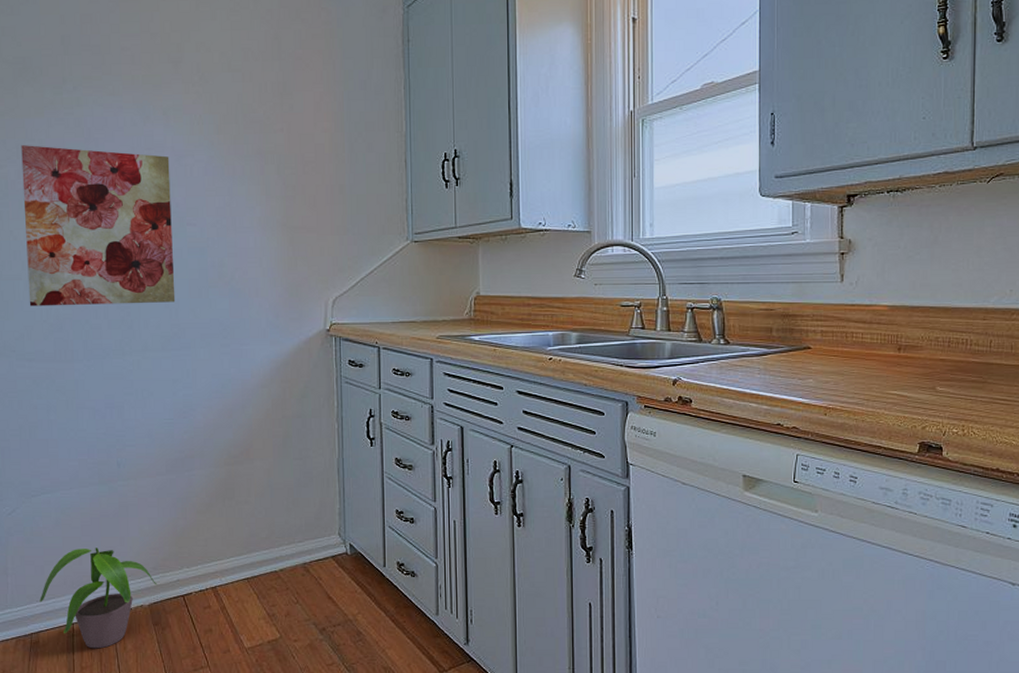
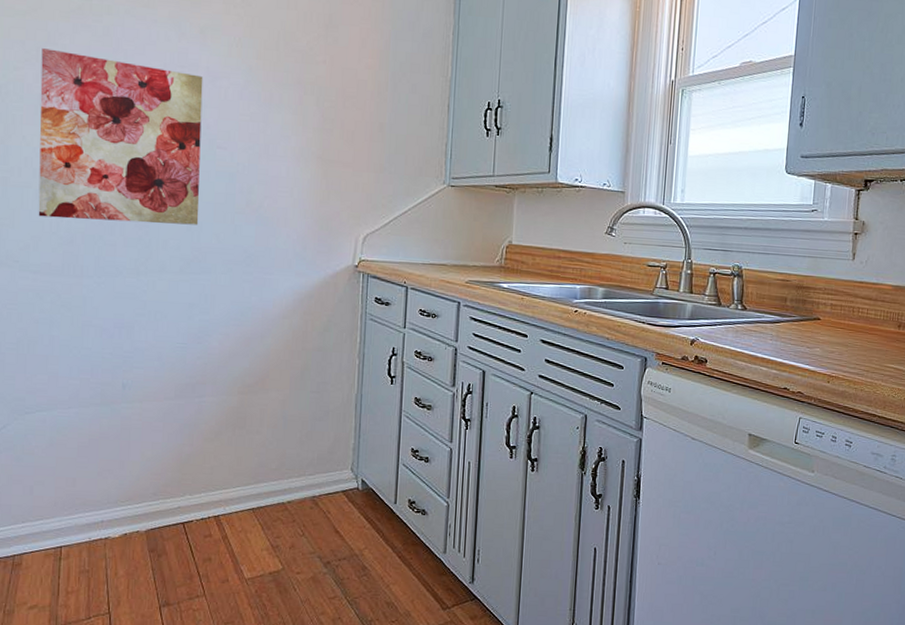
potted plant: present [40,548,158,649] -> none [26,470,157,574]

